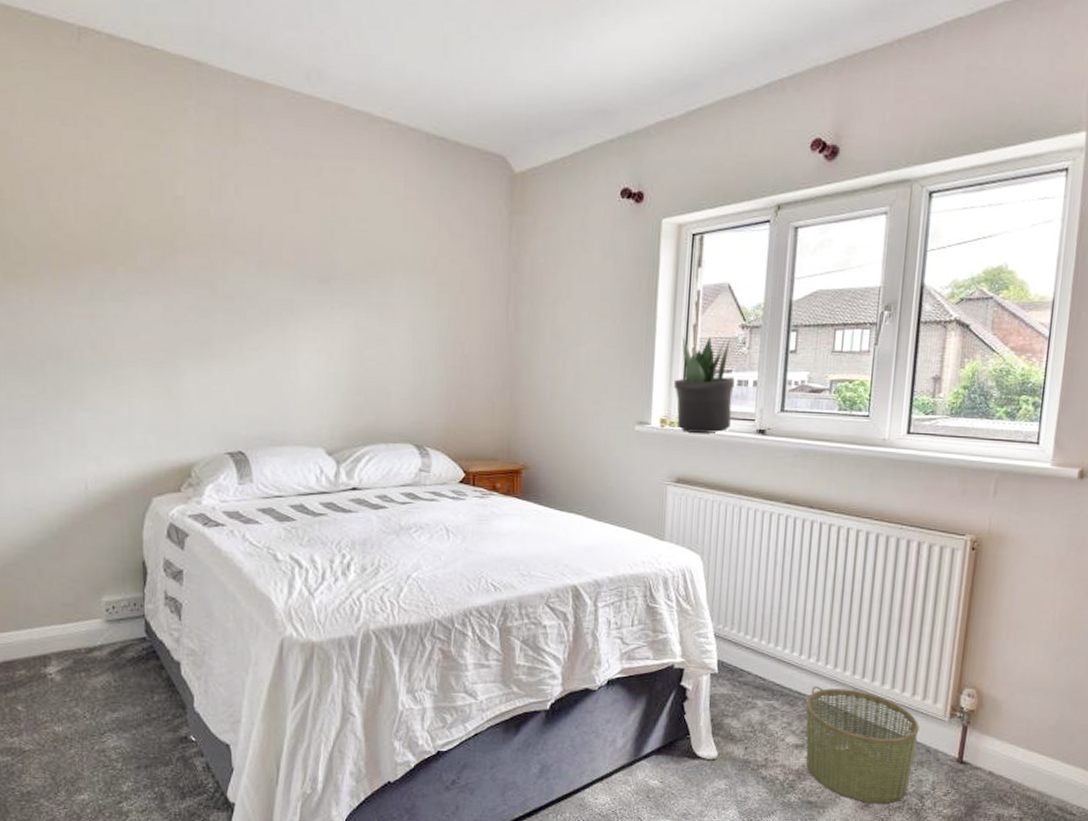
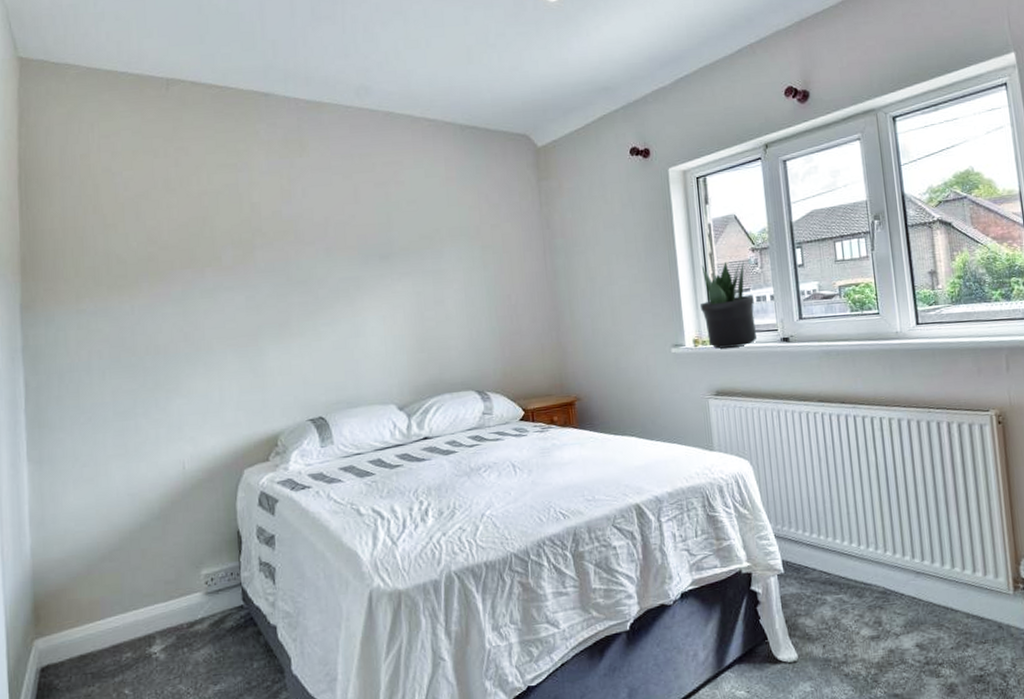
basket: present [805,685,920,804] -> none [872,573,989,689]

